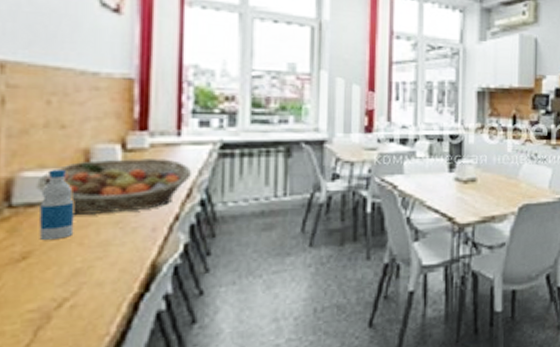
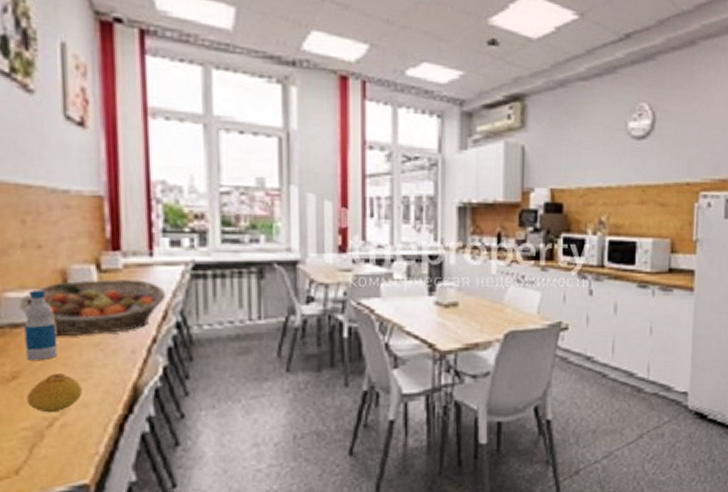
fruit: none [36,253,97,294] -> present [27,373,82,413]

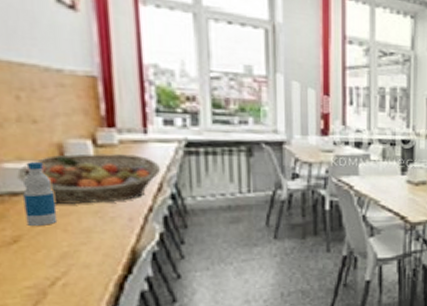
fruit: present [27,373,82,413] -> none [28,238,83,273]

